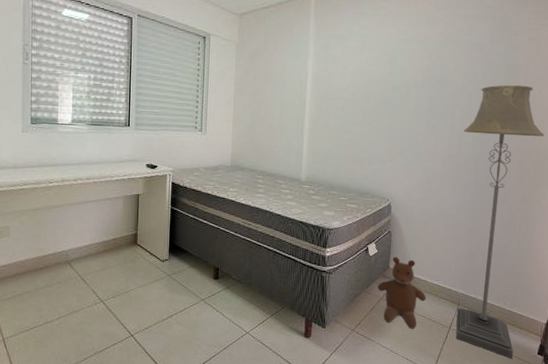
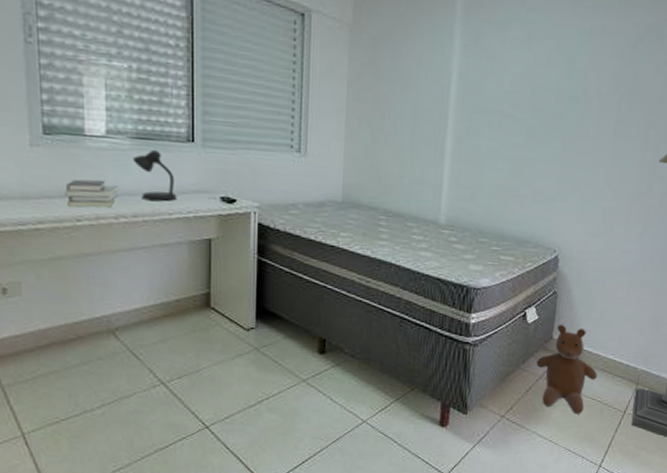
books: none [43,154,78,174] -> present [65,179,119,208]
desk lamp: none [89,133,145,169] -> present [134,150,218,202]

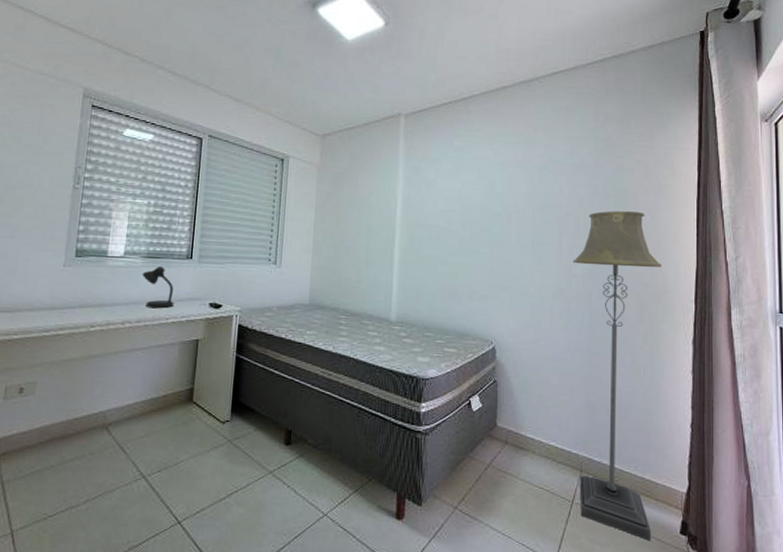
books: present [65,179,119,208] -> none [85,292,128,316]
teddy bear: present [536,325,598,414] -> none [484,412,542,504]

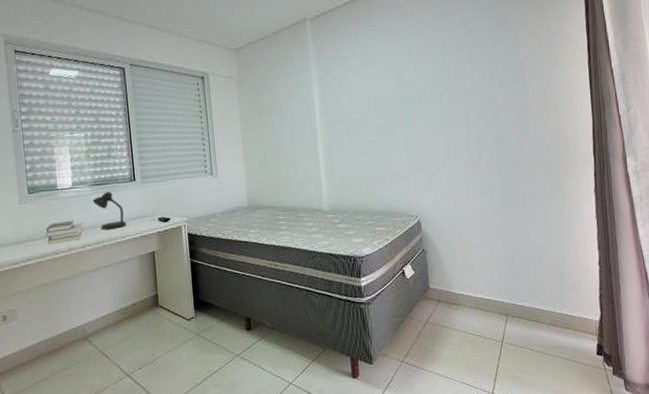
books: none [85,292,128,316] -> present [45,220,84,244]
floor lamp: present [572,210,661,541] -> none [480,80,572,365]

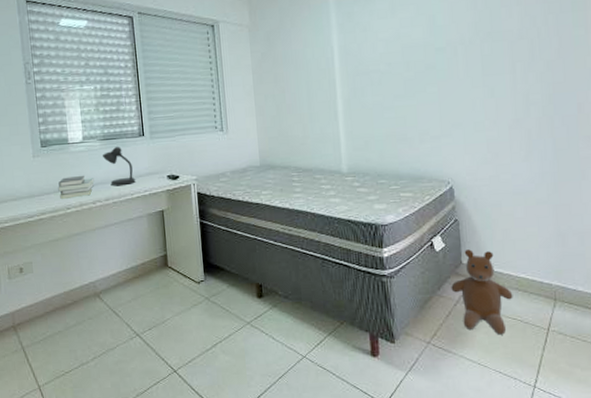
teddy bear: none [420,275,473,350] -> present [451,249,513,335]

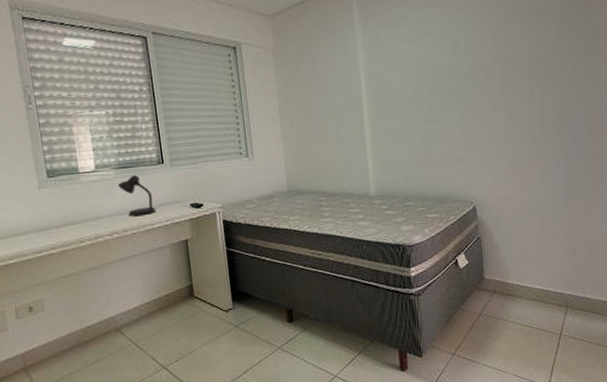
books: present [58,175,95,199] -> none [69,206,110,232]
teddy bear: present [451,249,513,335] -> none [474,265,530,343]

